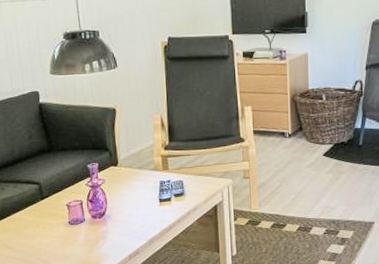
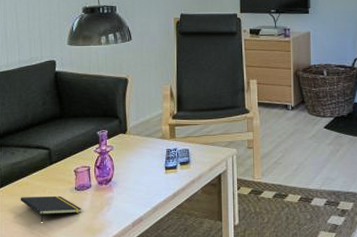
notepad: none [14,230,77,256] -> present [20,195,82,222]

